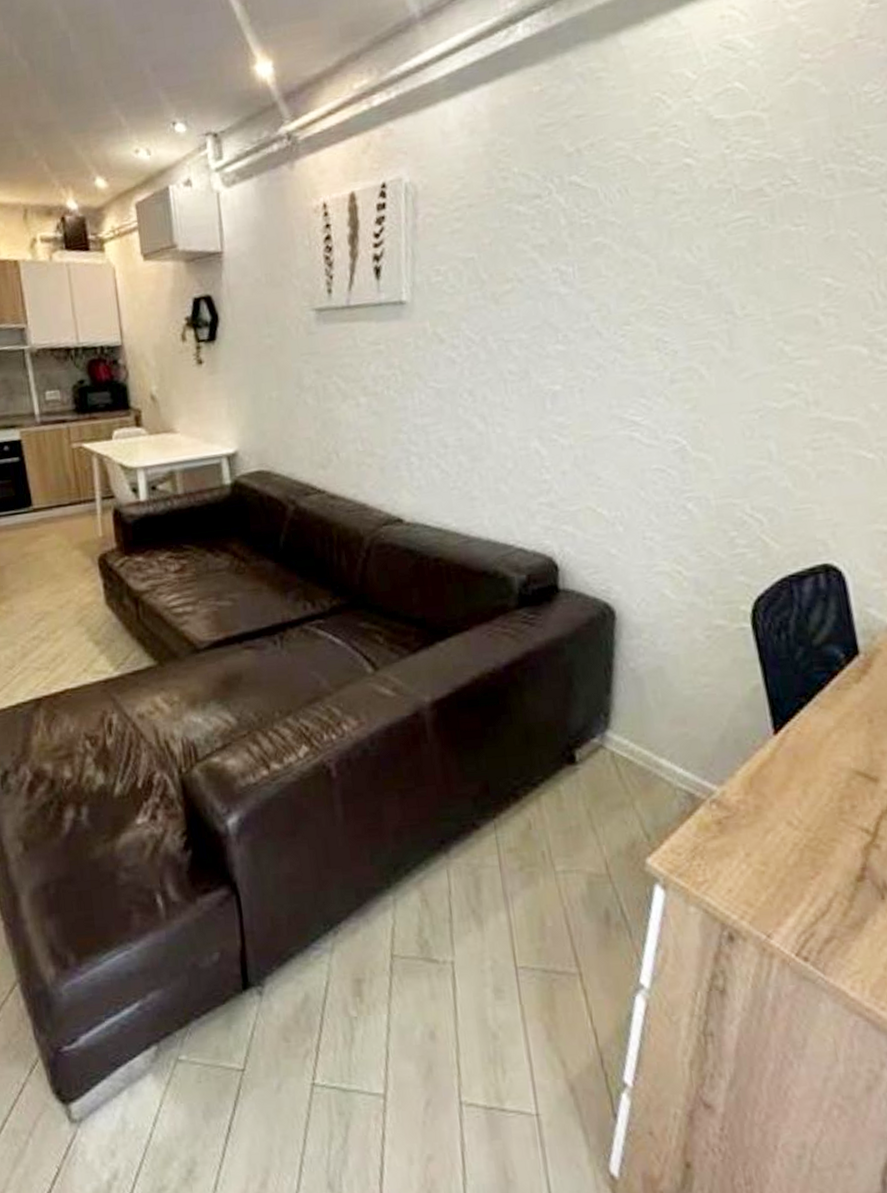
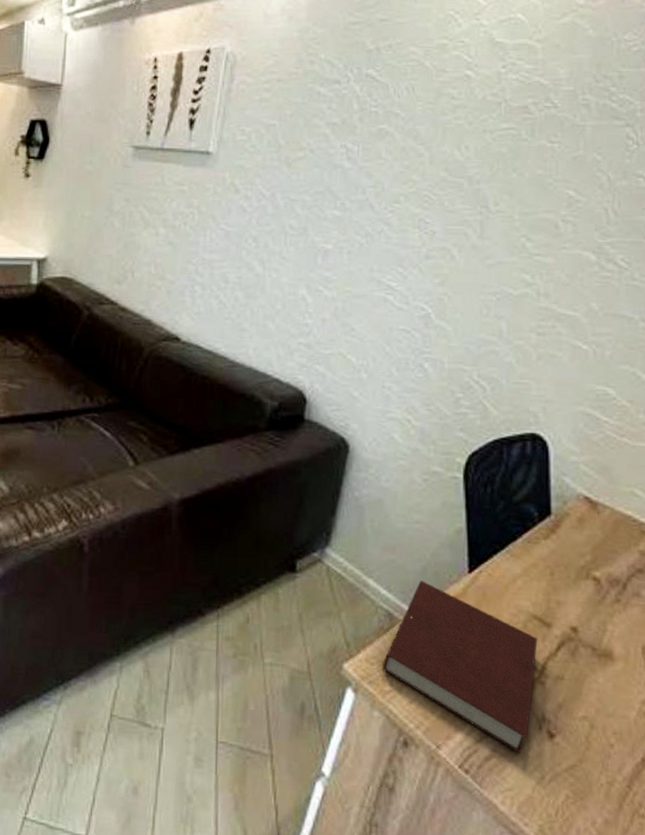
notebook: none [691,751,871,931] -> present [383,580,538,754]

